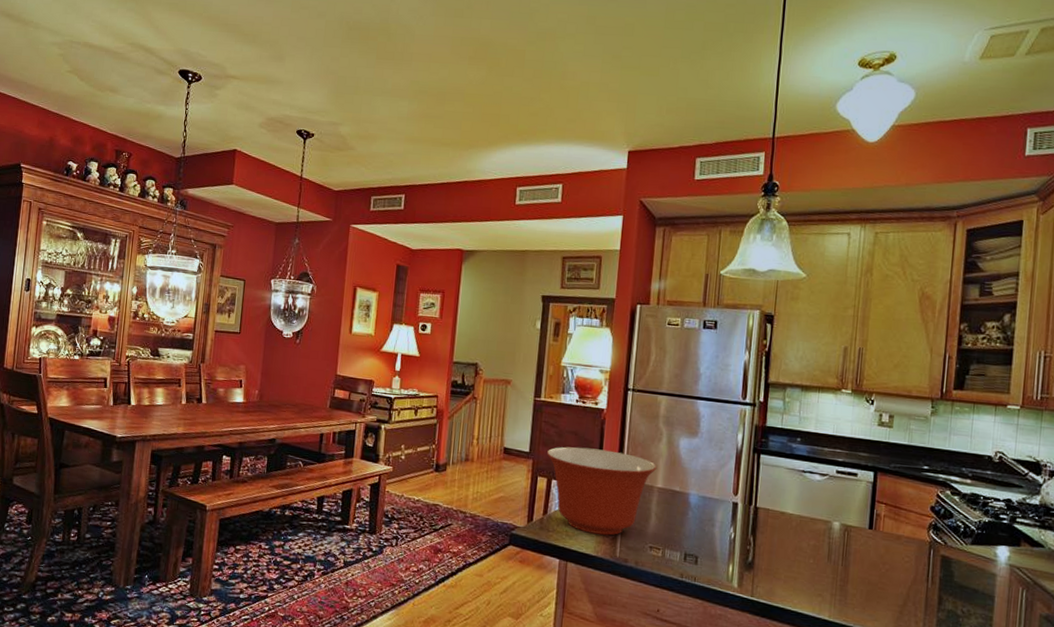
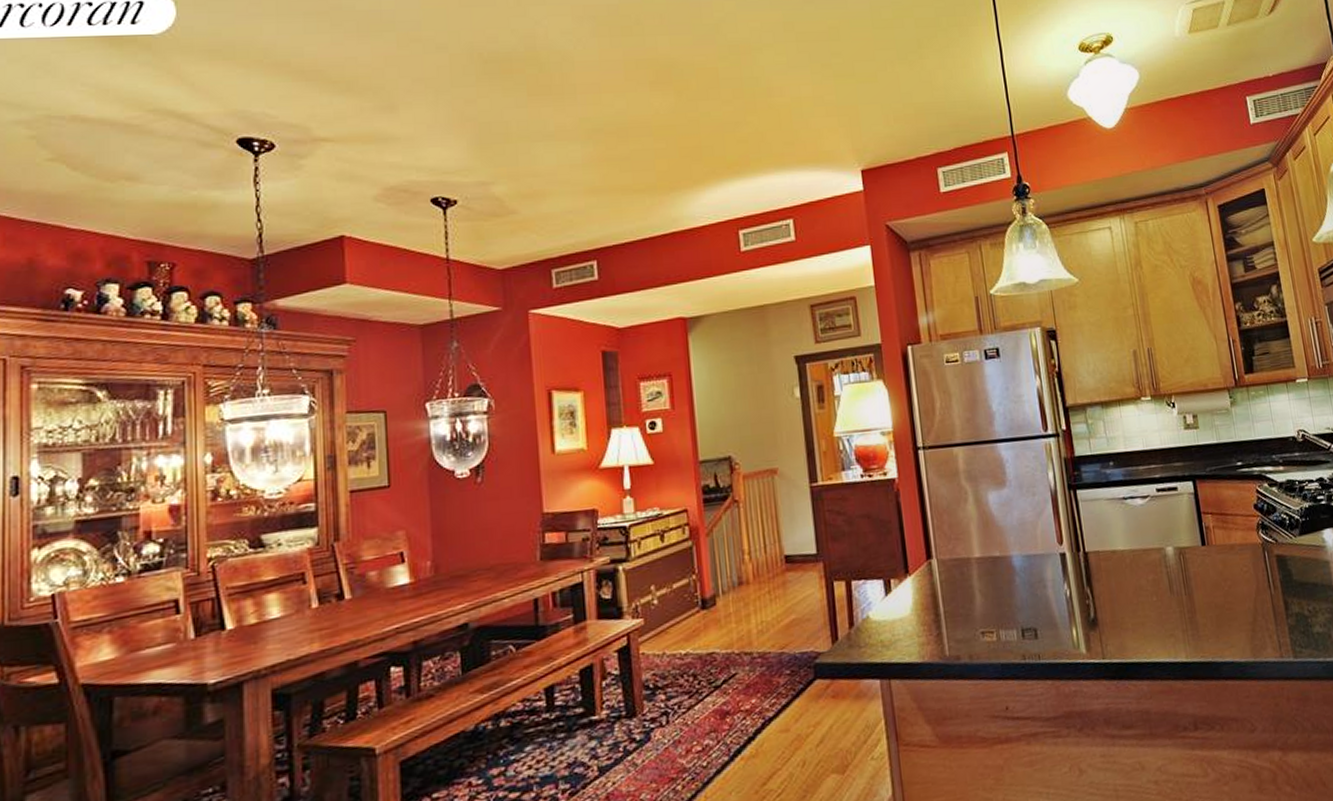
mixing bowl: present [546,447,657,536] -> none [838,526,970,637]

